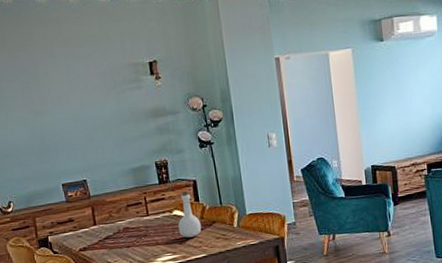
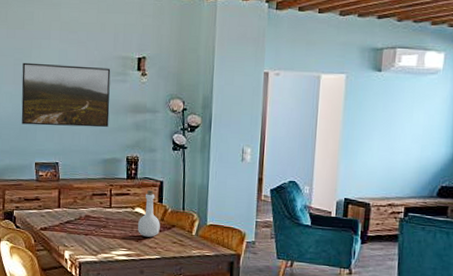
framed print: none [30,77,132,148] -> present [21,62,111,128]

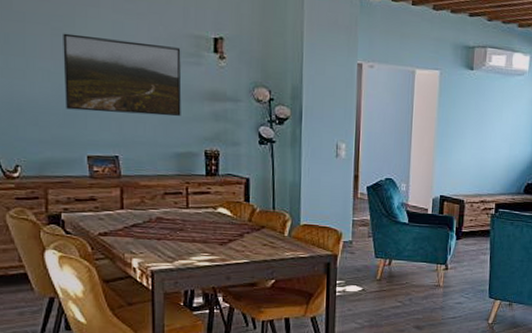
bottle: present [137,190,160,237] -> none [220,188,248,240]

